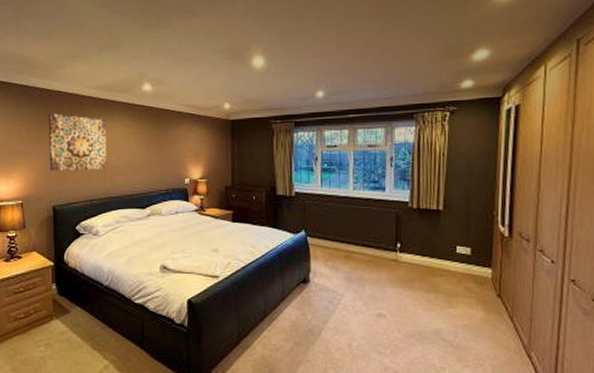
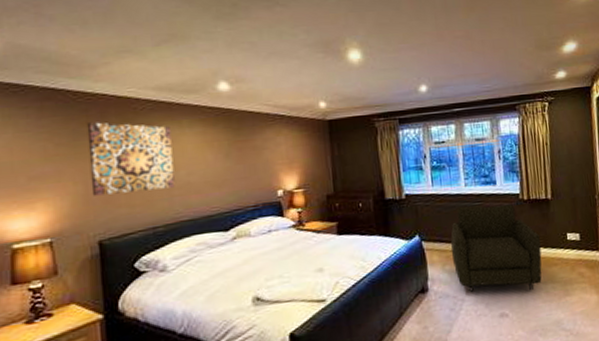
armchair: none [334,208,427,296] -> present [450,204,542,292]

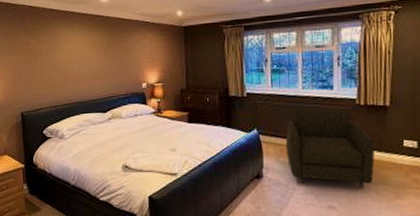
wall art: present [86,122,175,196] -> none [13,26,70,80]

